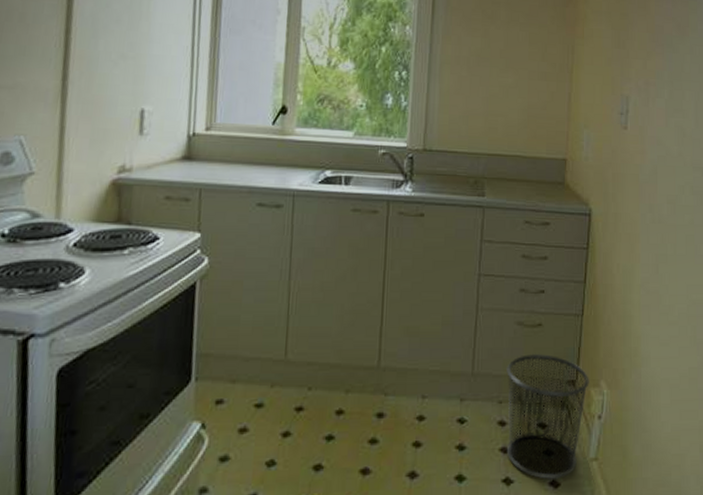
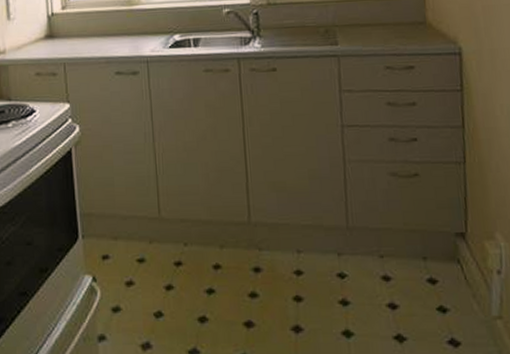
waste bin: present [506,353,589,479] -> none [384,205,482,337]

